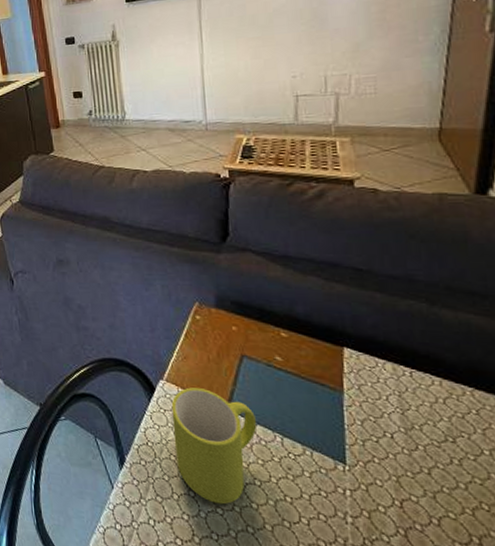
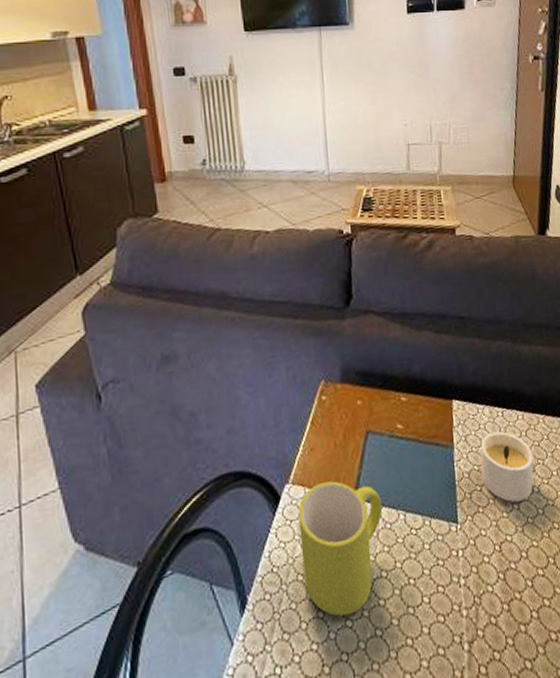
candle: none [377,389,454,468] -> present [480,431,534,503]

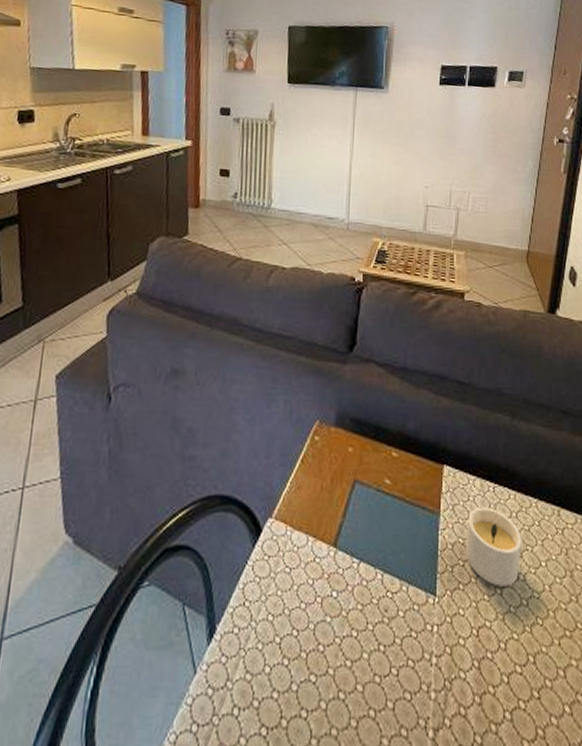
mug: present [298,481,383,617] -> none [274,524,361,669]

